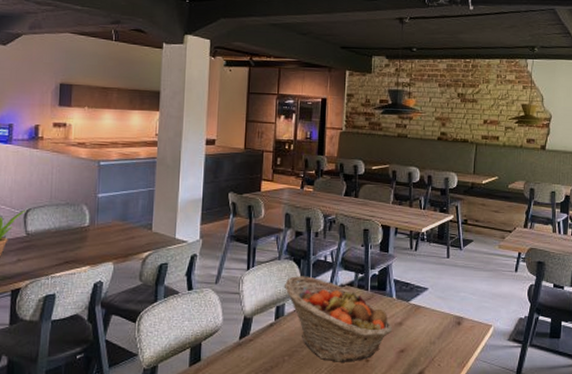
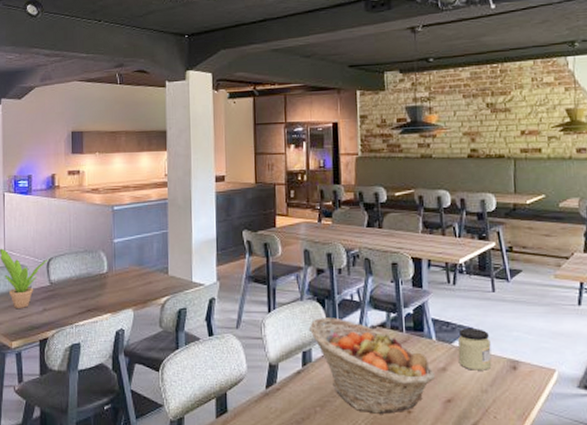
jar: none [413,288,442,325] -> present [458,327,492,370]

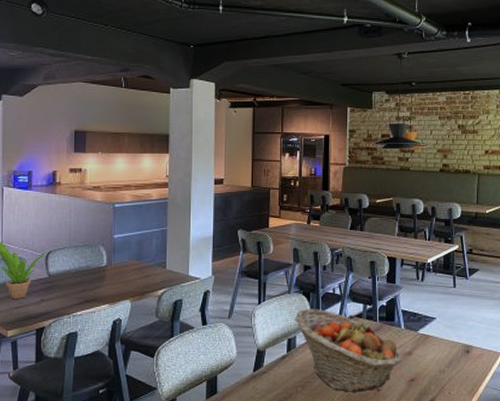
jar: present [458,327,492,370] -> none [422,317,450,354]

